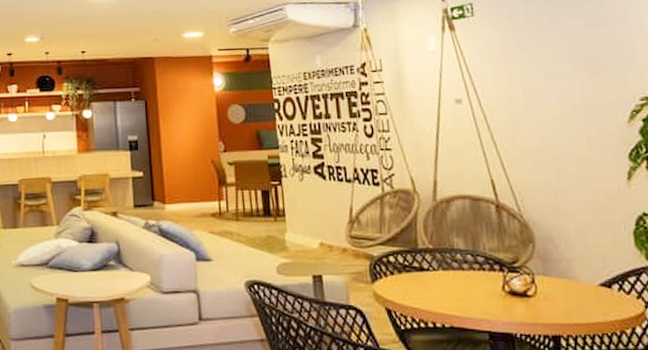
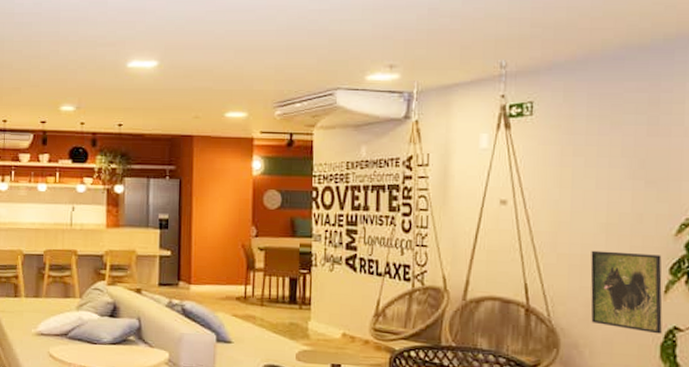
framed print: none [550,142,632,221] -> present [590,250,663,334]

